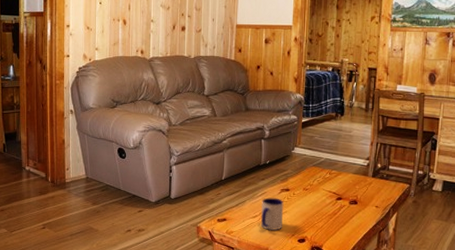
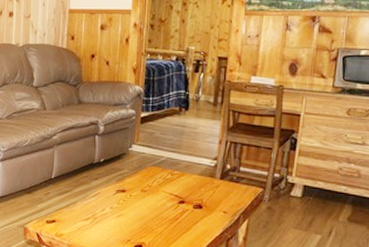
mug: present [260,197,284,230] -> none [93,198,119,235]

